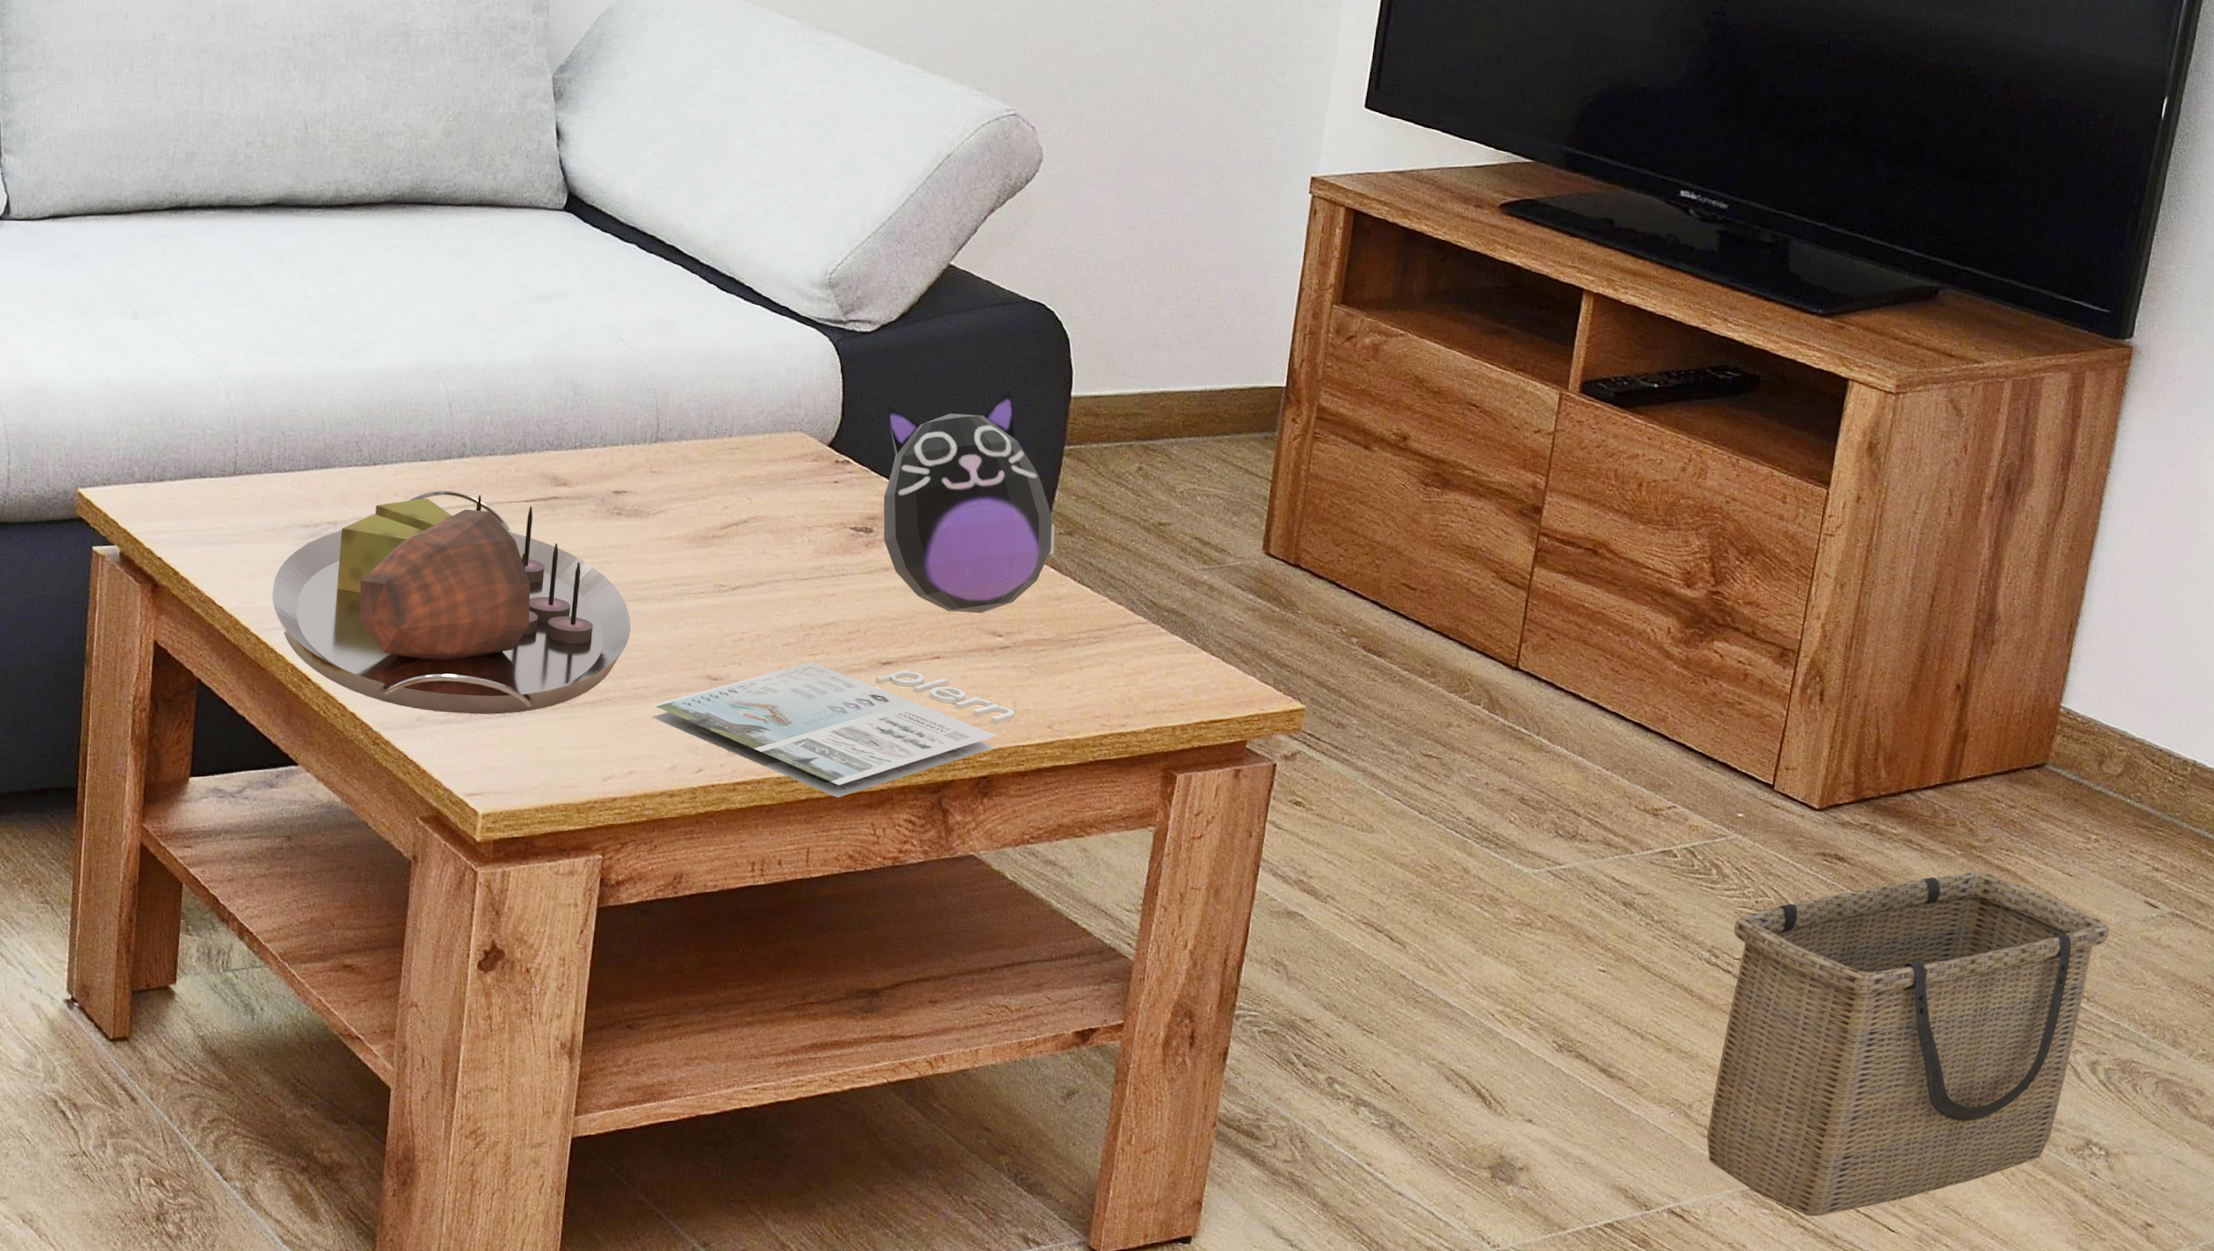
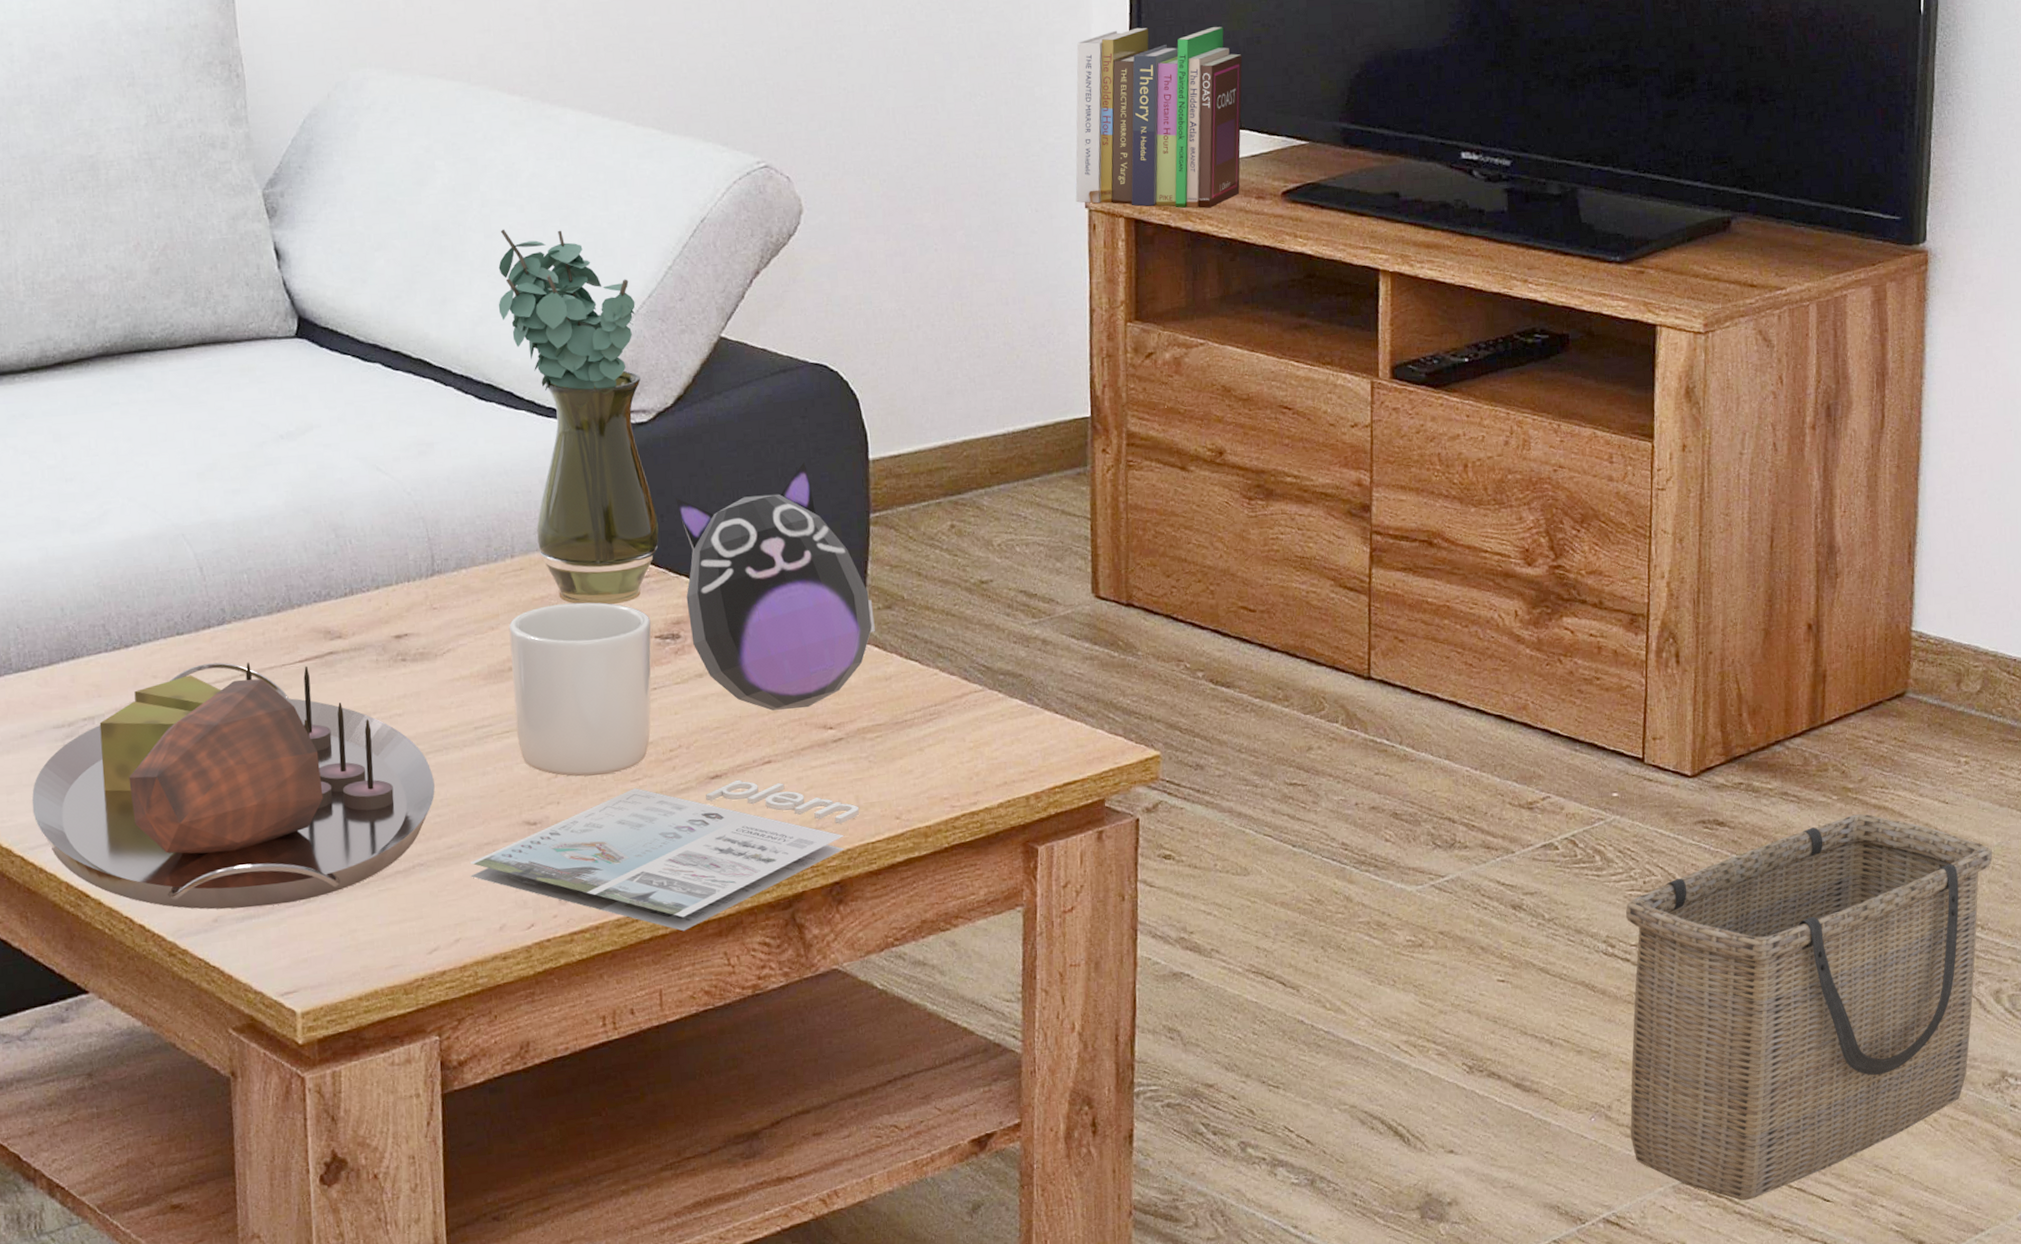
mug: none [711,485,848,646] -> present [509,602,652,777]
vase: none [750,139,876,493] -> present [498,229,659,605]
books: none [1301,32,1481,210] -> present [1075,27,1242,209]

